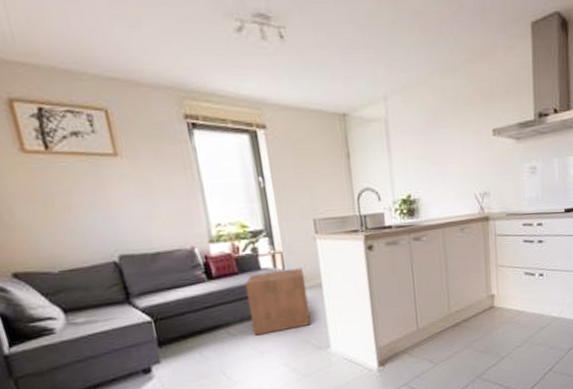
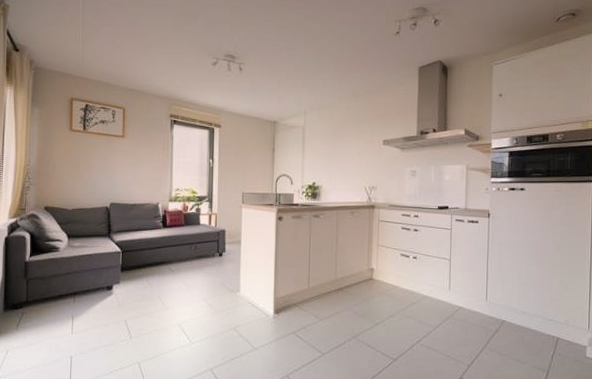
side table: present [244,268,311,336] -> none [186,227,230,274]

